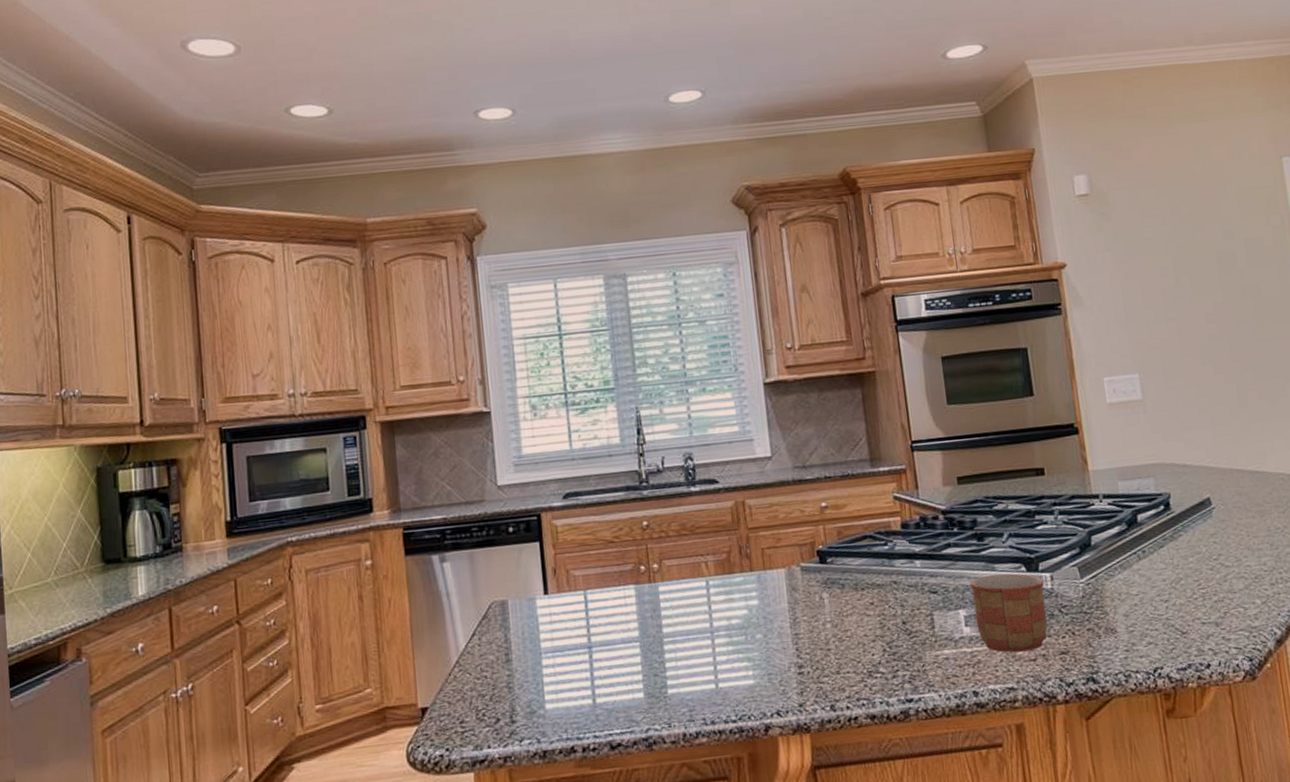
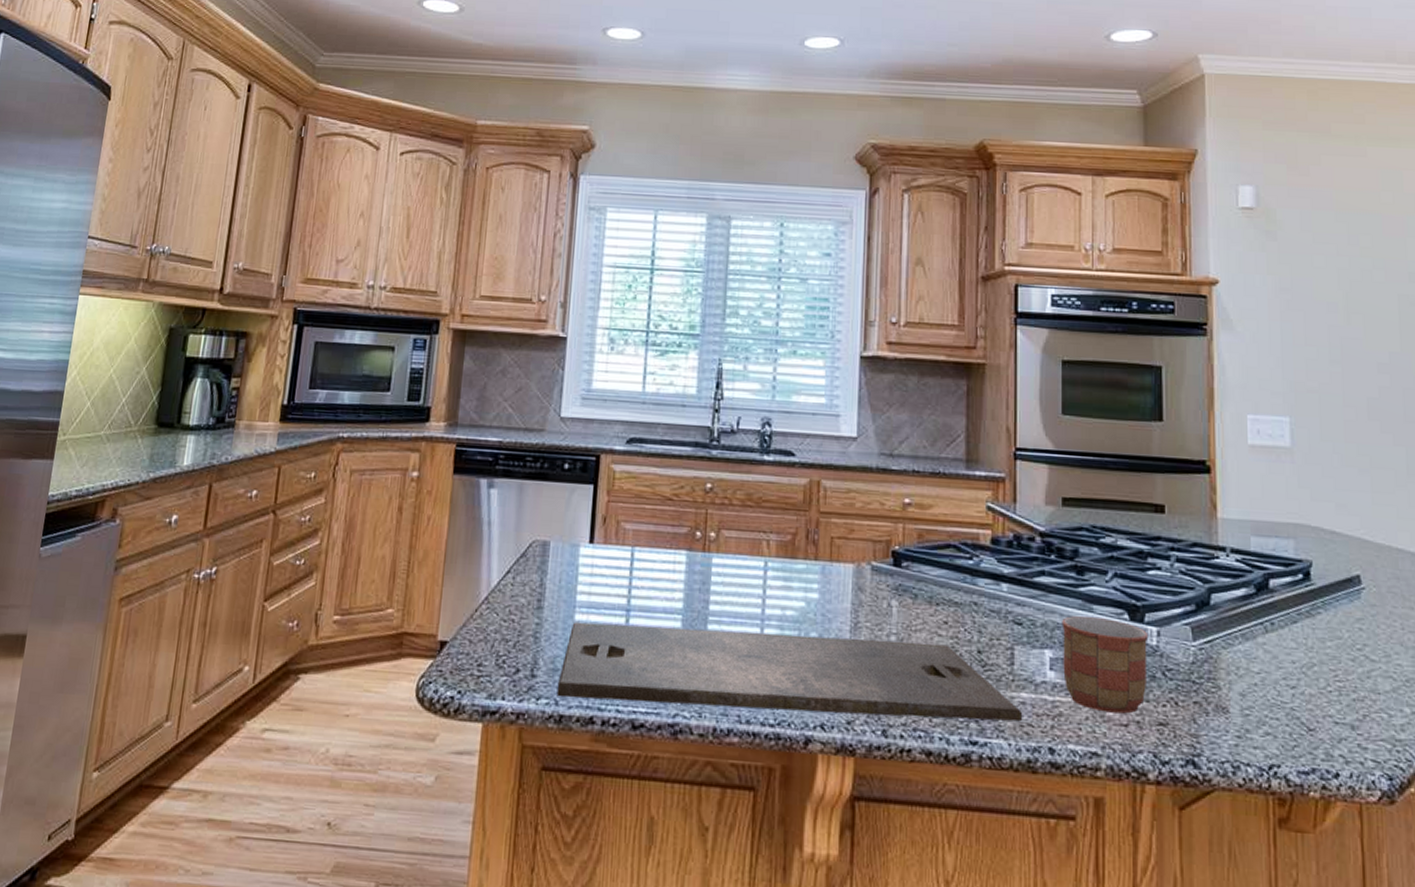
cutting board: none [536,622,947,736] -> present [557,621,1022,722]

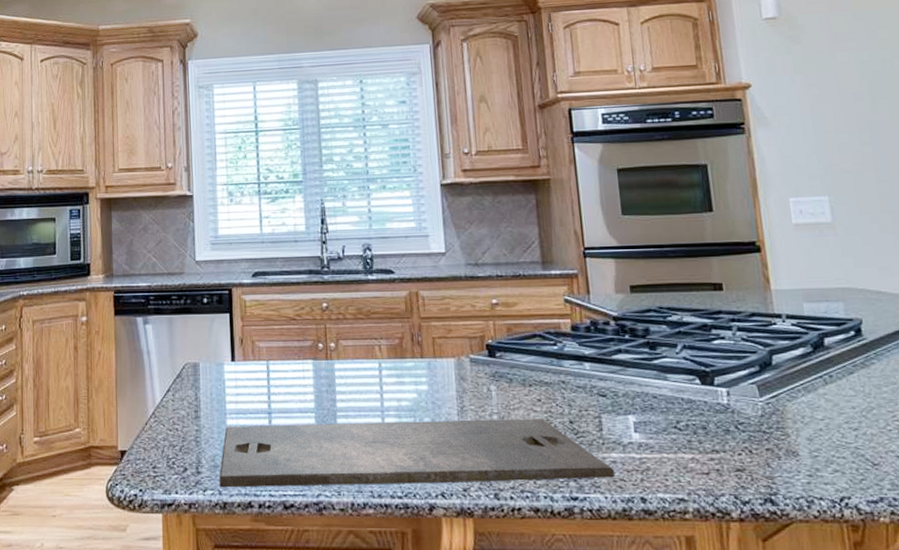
mug: present [1062,615,1149,714] -> none [640,384,722,464]

